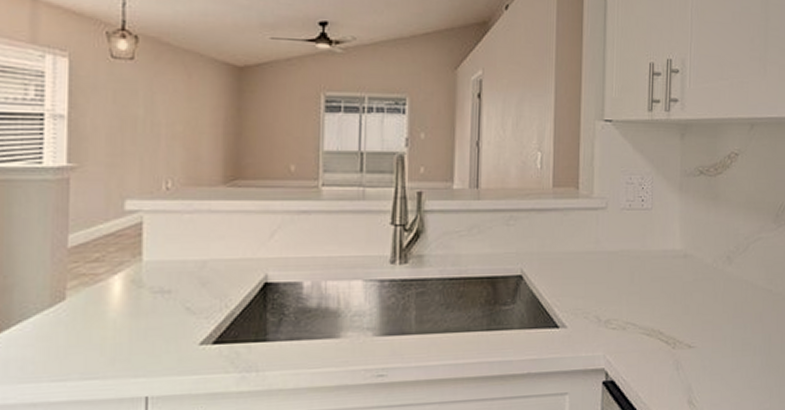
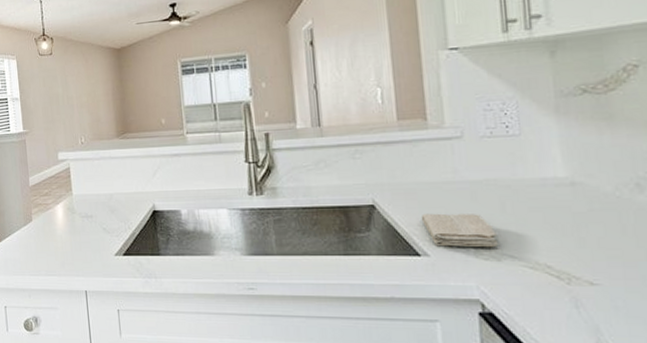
washcloth: none [563,283,626,318] -> present [421,213,499,248]

